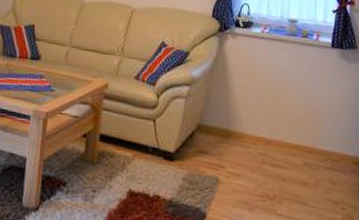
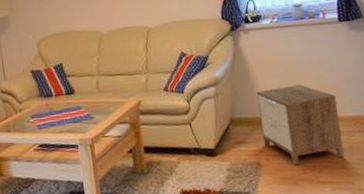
nightstand: none [227,101,313,192] -> present [256,84,344,166]

